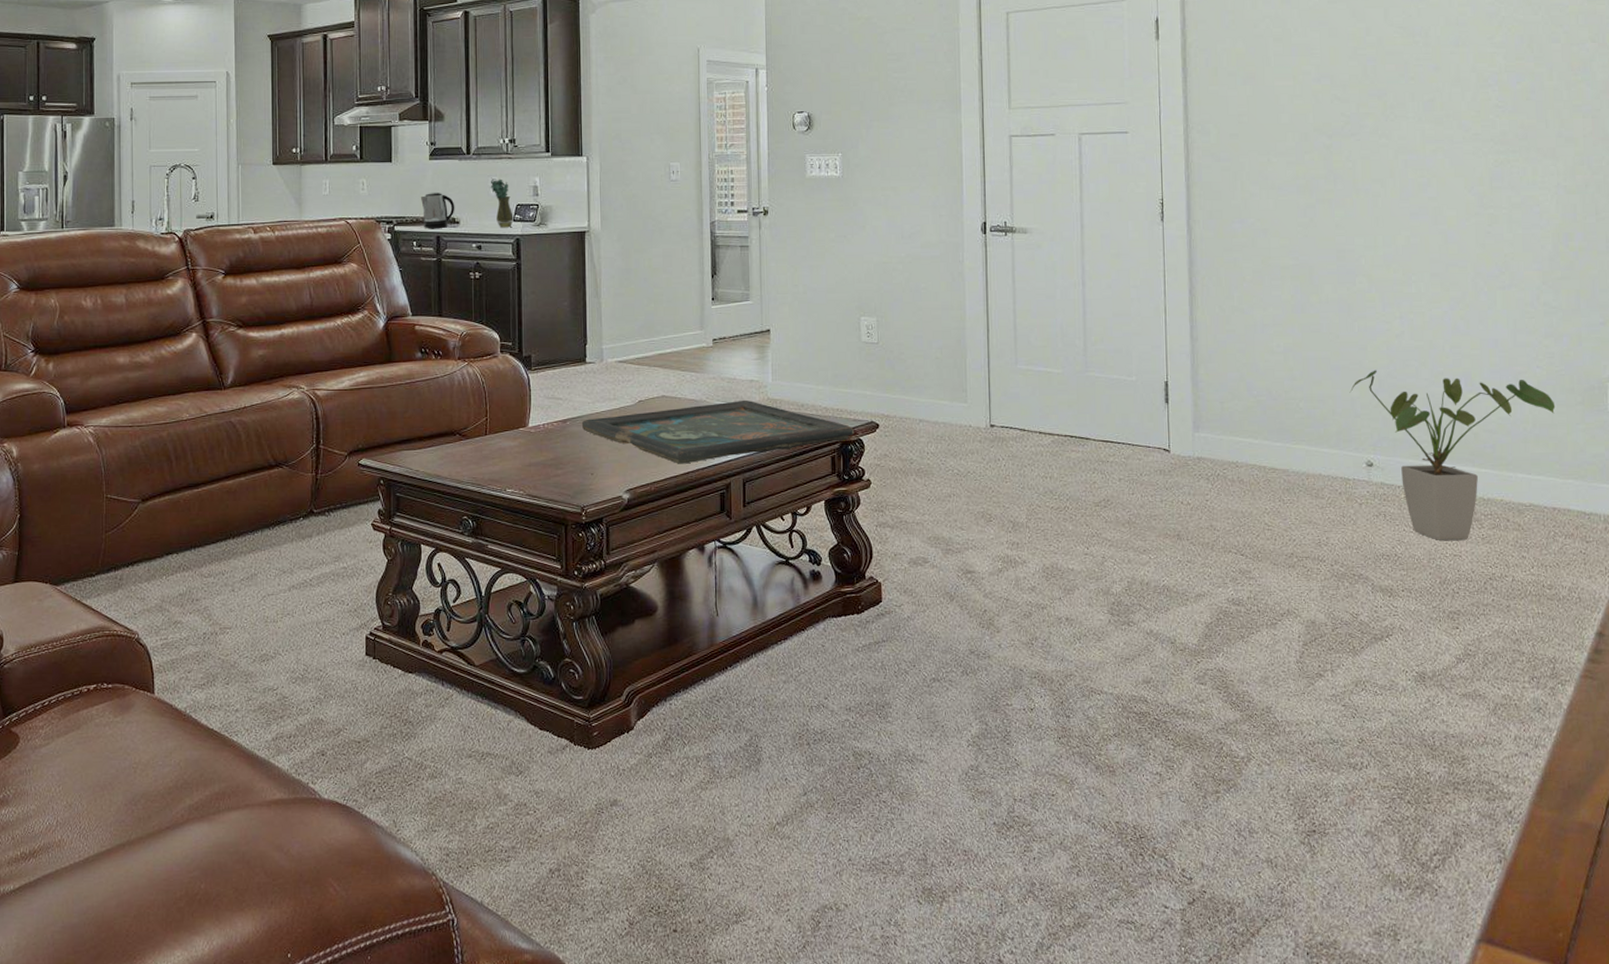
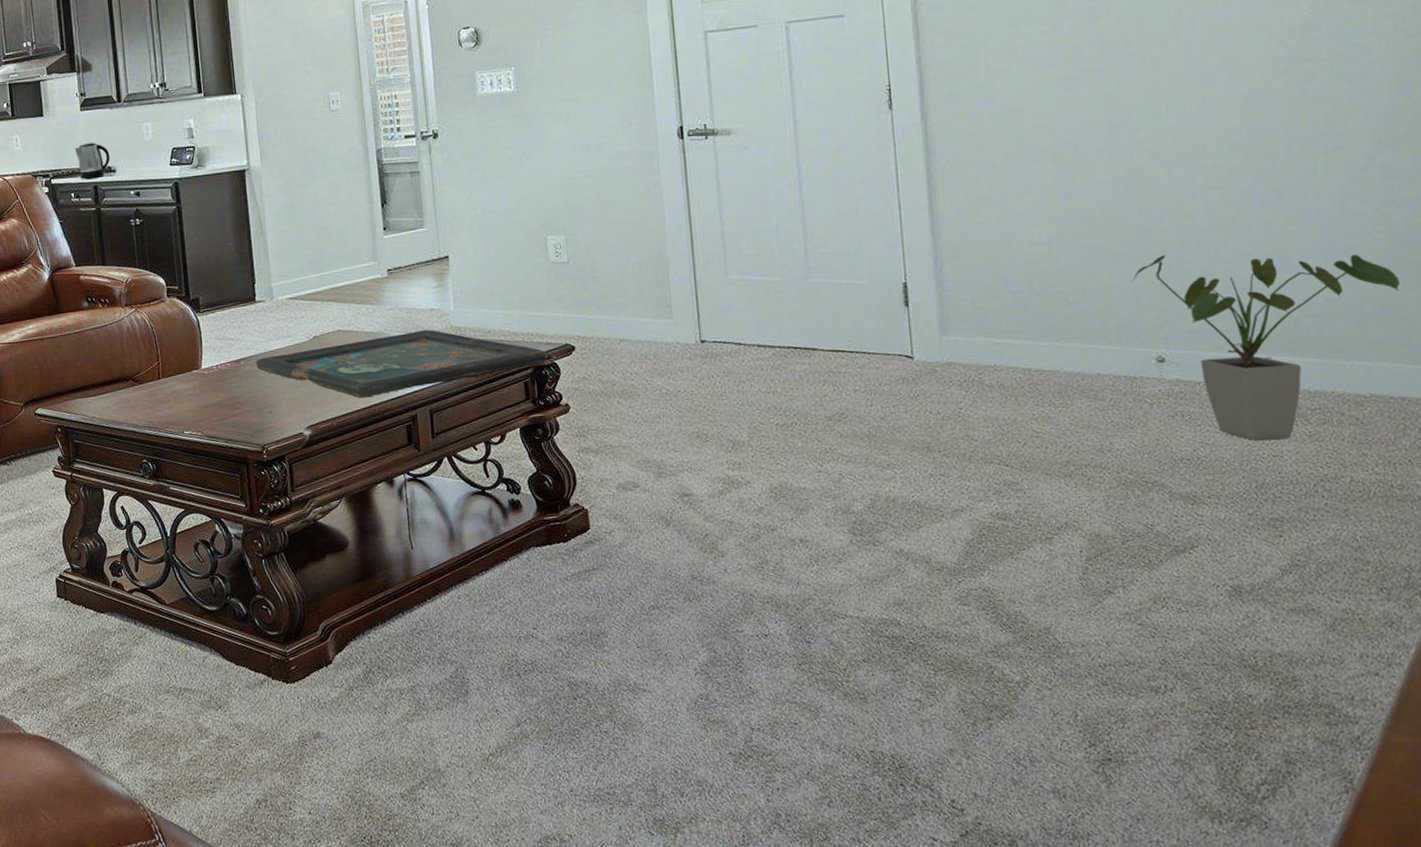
vase: present [490,177,514,228] -> none [143,123,170,173]

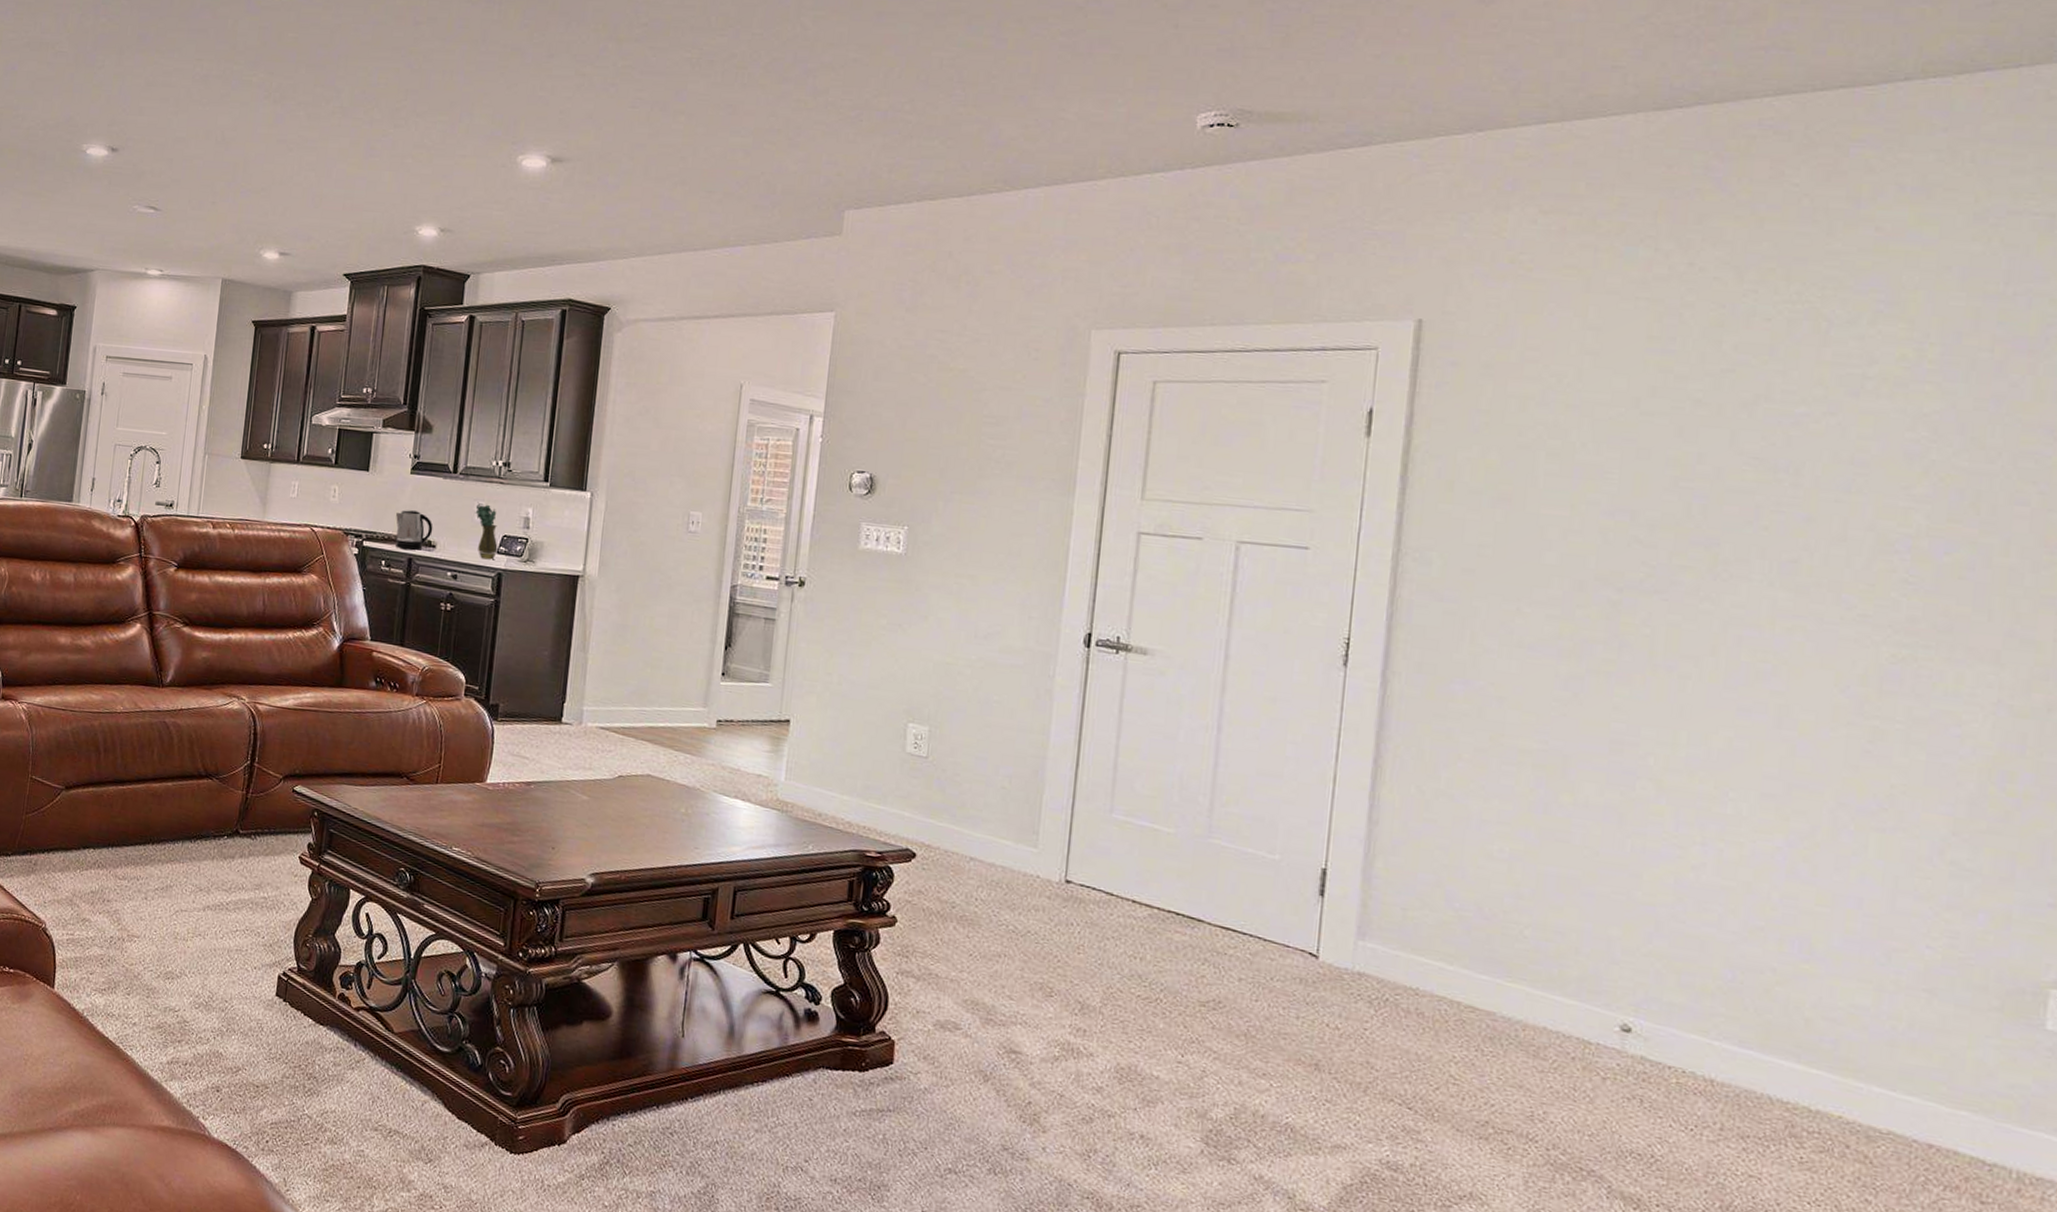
vase: none [143,123,170,173] -> present [475,502,498,560]
decorative tray: present [255,329,549,398] -> none [547,785,883,865]
house plant: present [1131,255,1401,440] -> none [1606,906,1952,1159]

